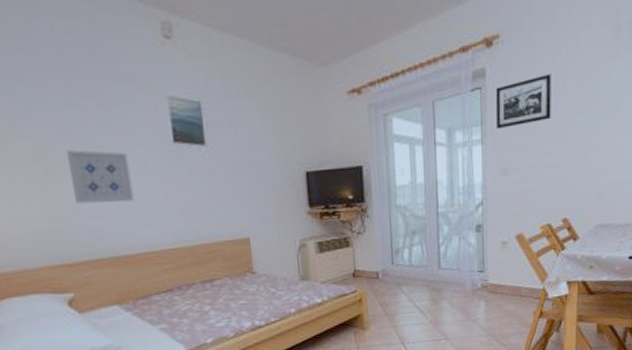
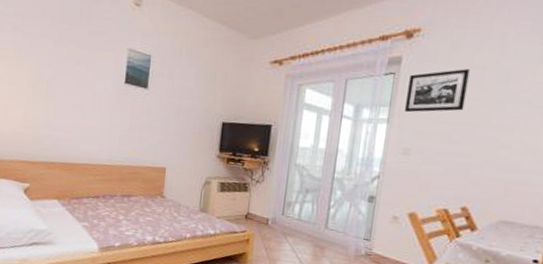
wall art: present [67,150,135,204] -> none [47,78,90,124]

